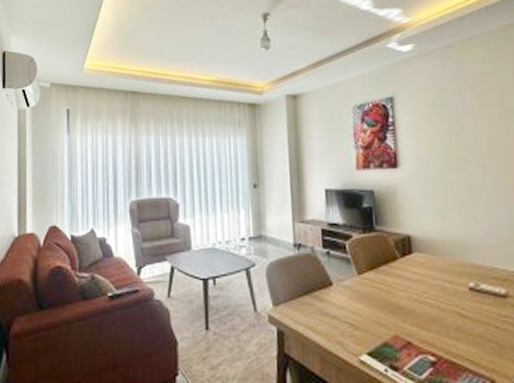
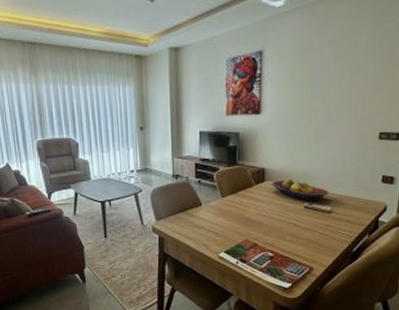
fruit bowl: none [421,249,500,281] -> present [271,178,329,201]

